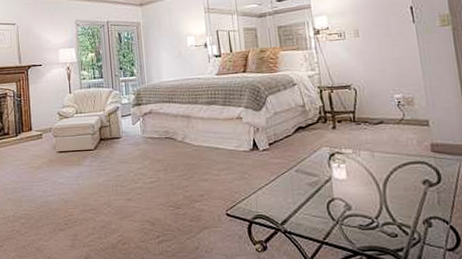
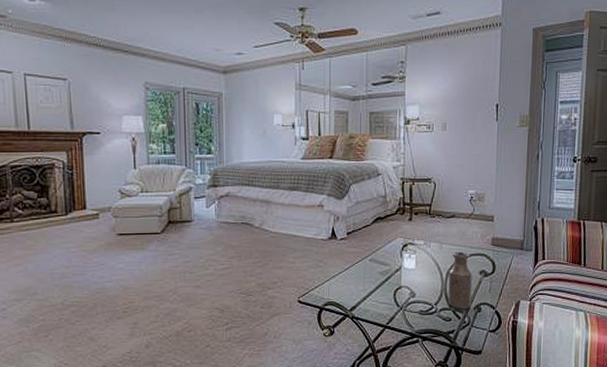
bottle: none [386,159,418,224] -> present [448,251,472,309]

